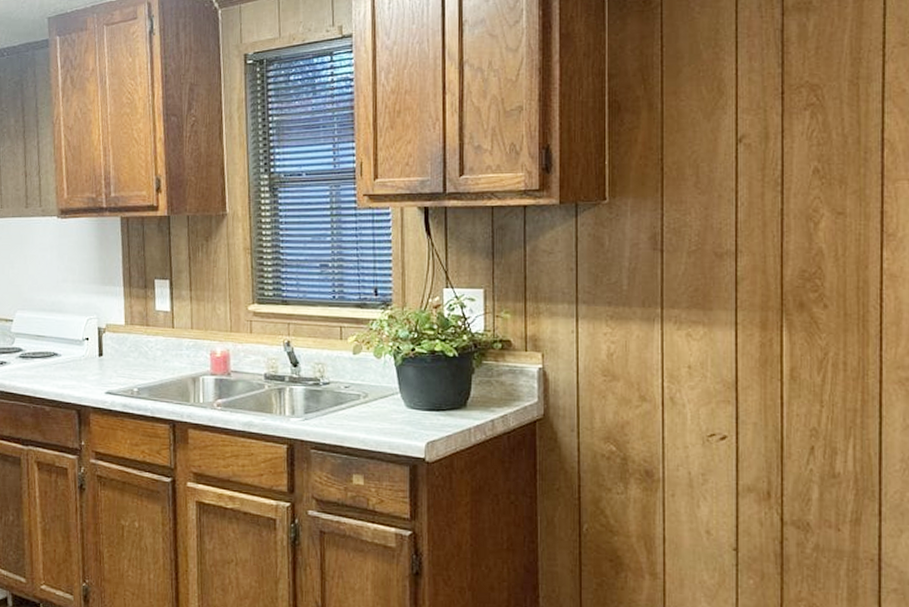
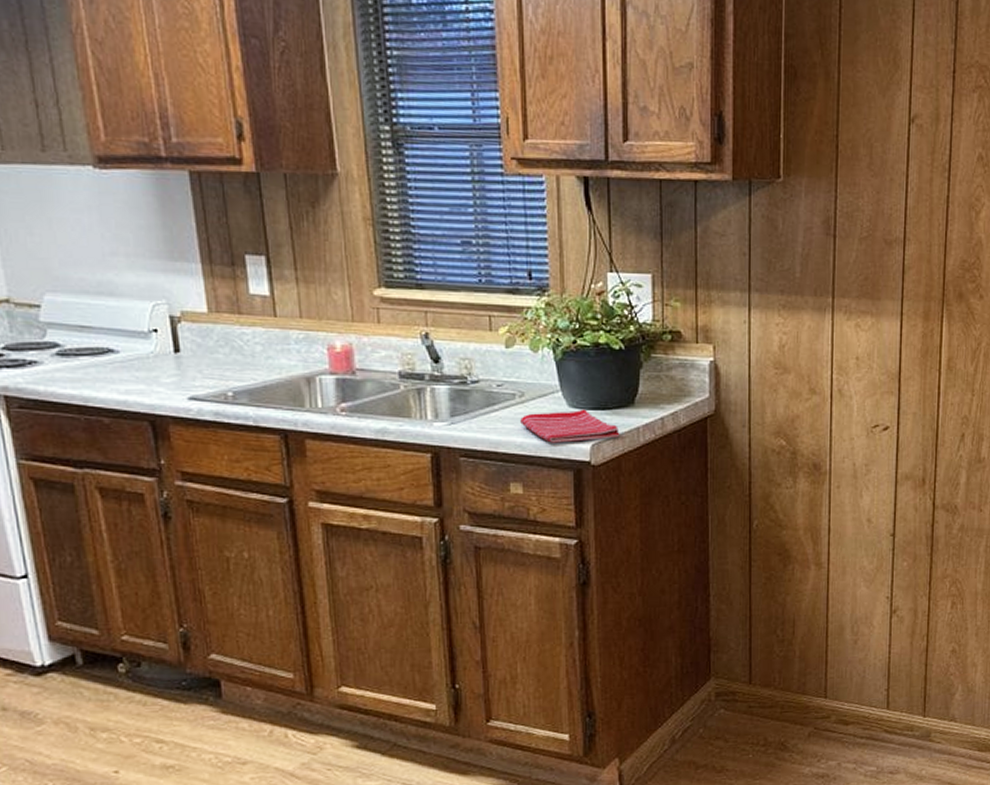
dish towel: none [364,410,453,440] -> present [520,409,620,443]

